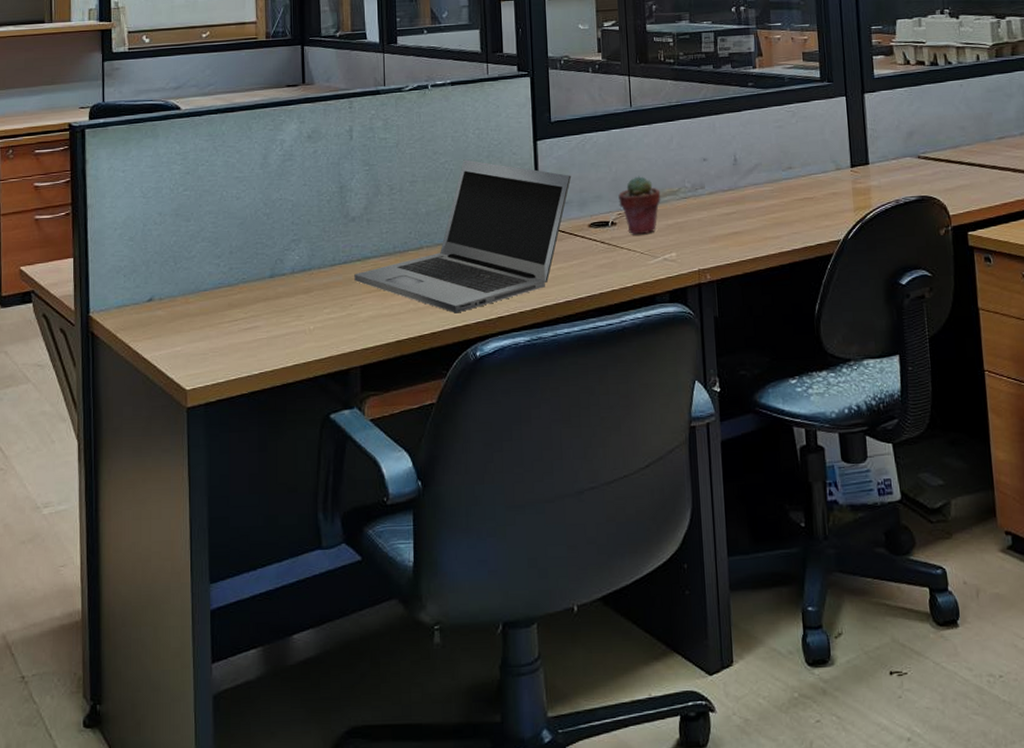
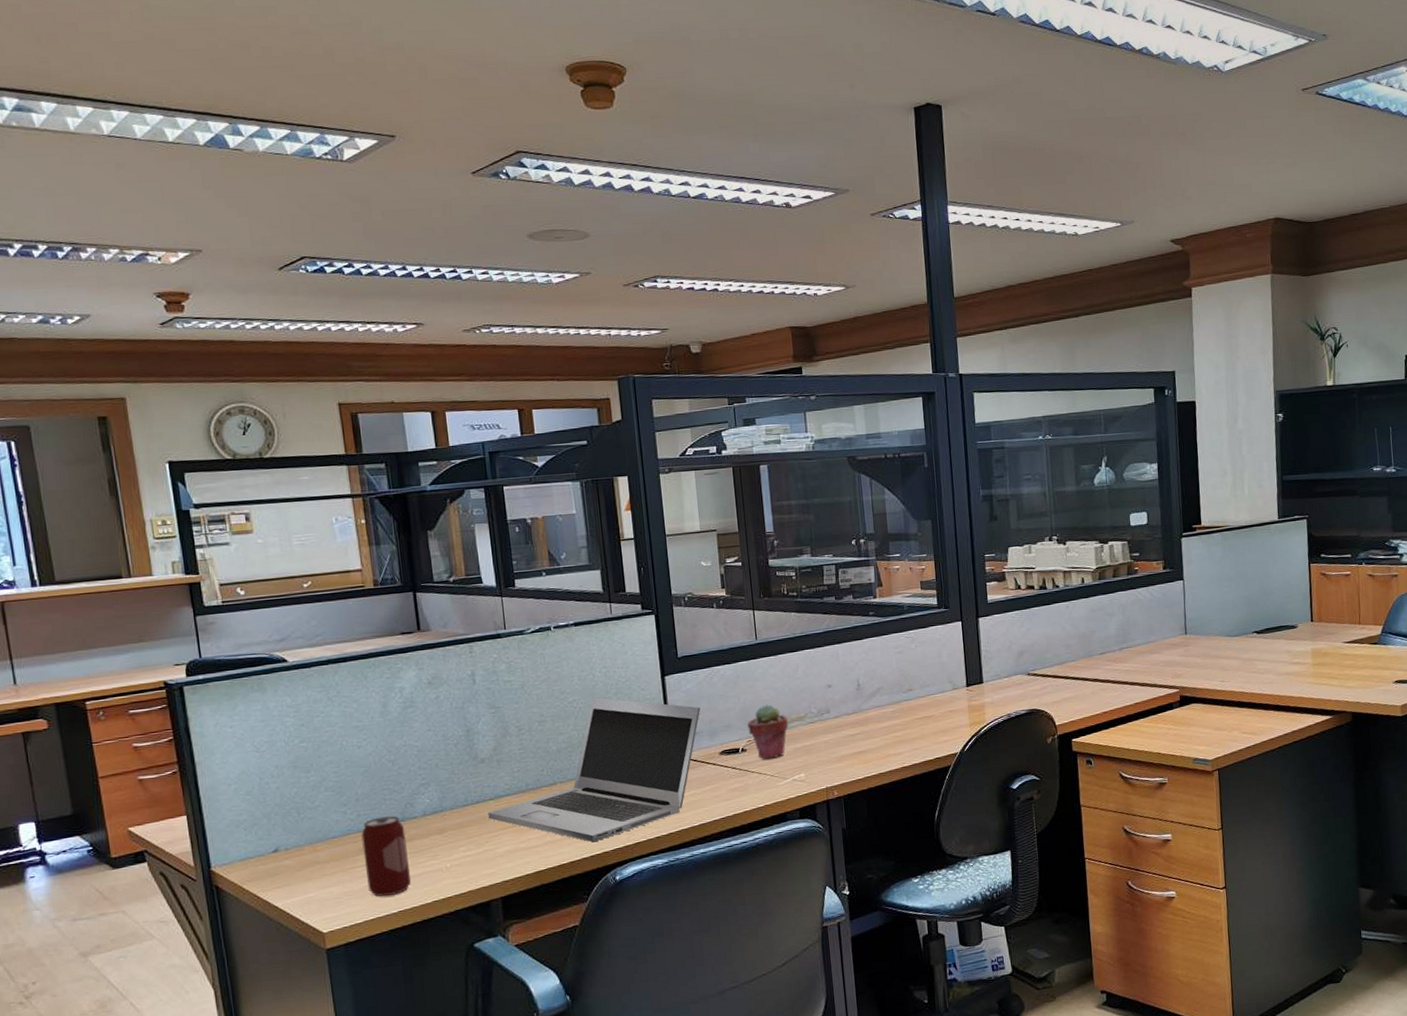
beverage can: none [231,271,275,356] -> present [361,815,412,897]

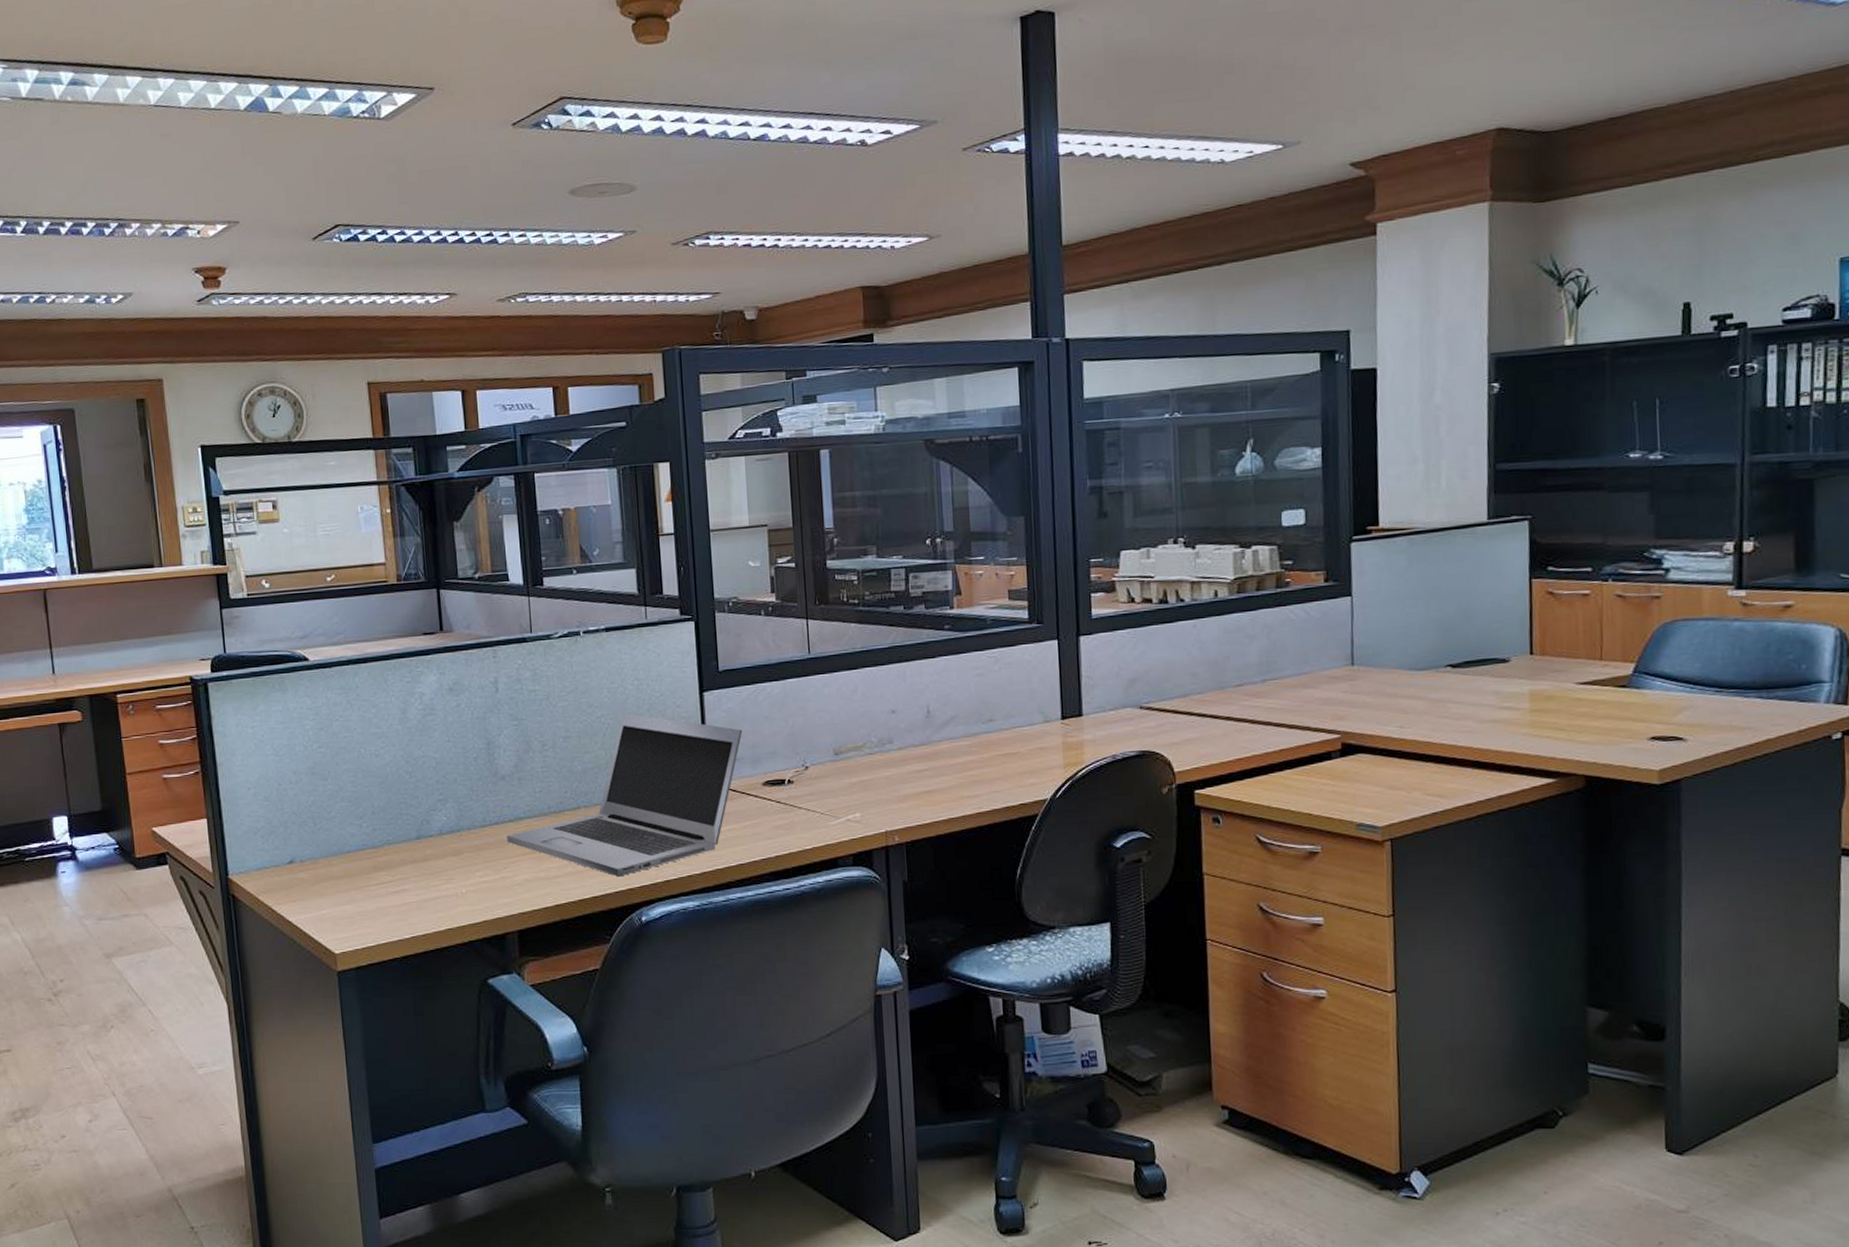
beverage can: present [361,815,412,897] -> none [376,832,426,920]
potted succulent: present [747,704,789,759] -> none [795,729,844,794]

